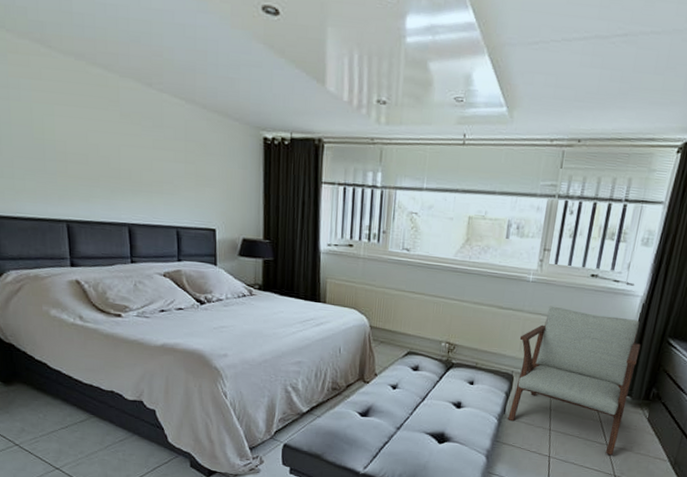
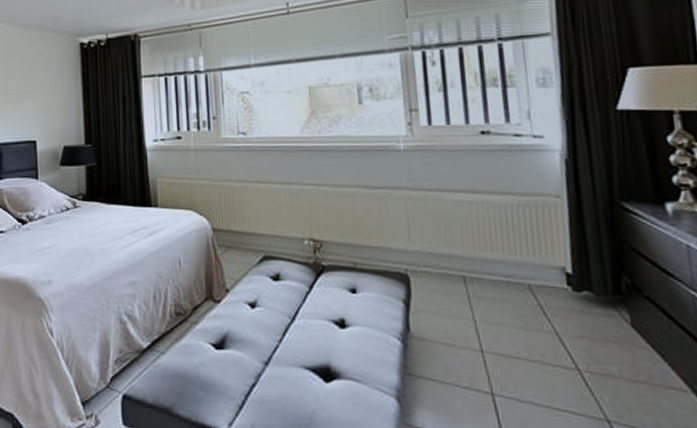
lounge chair: present [508,306,641,456] -> none [405,177,595,388]

